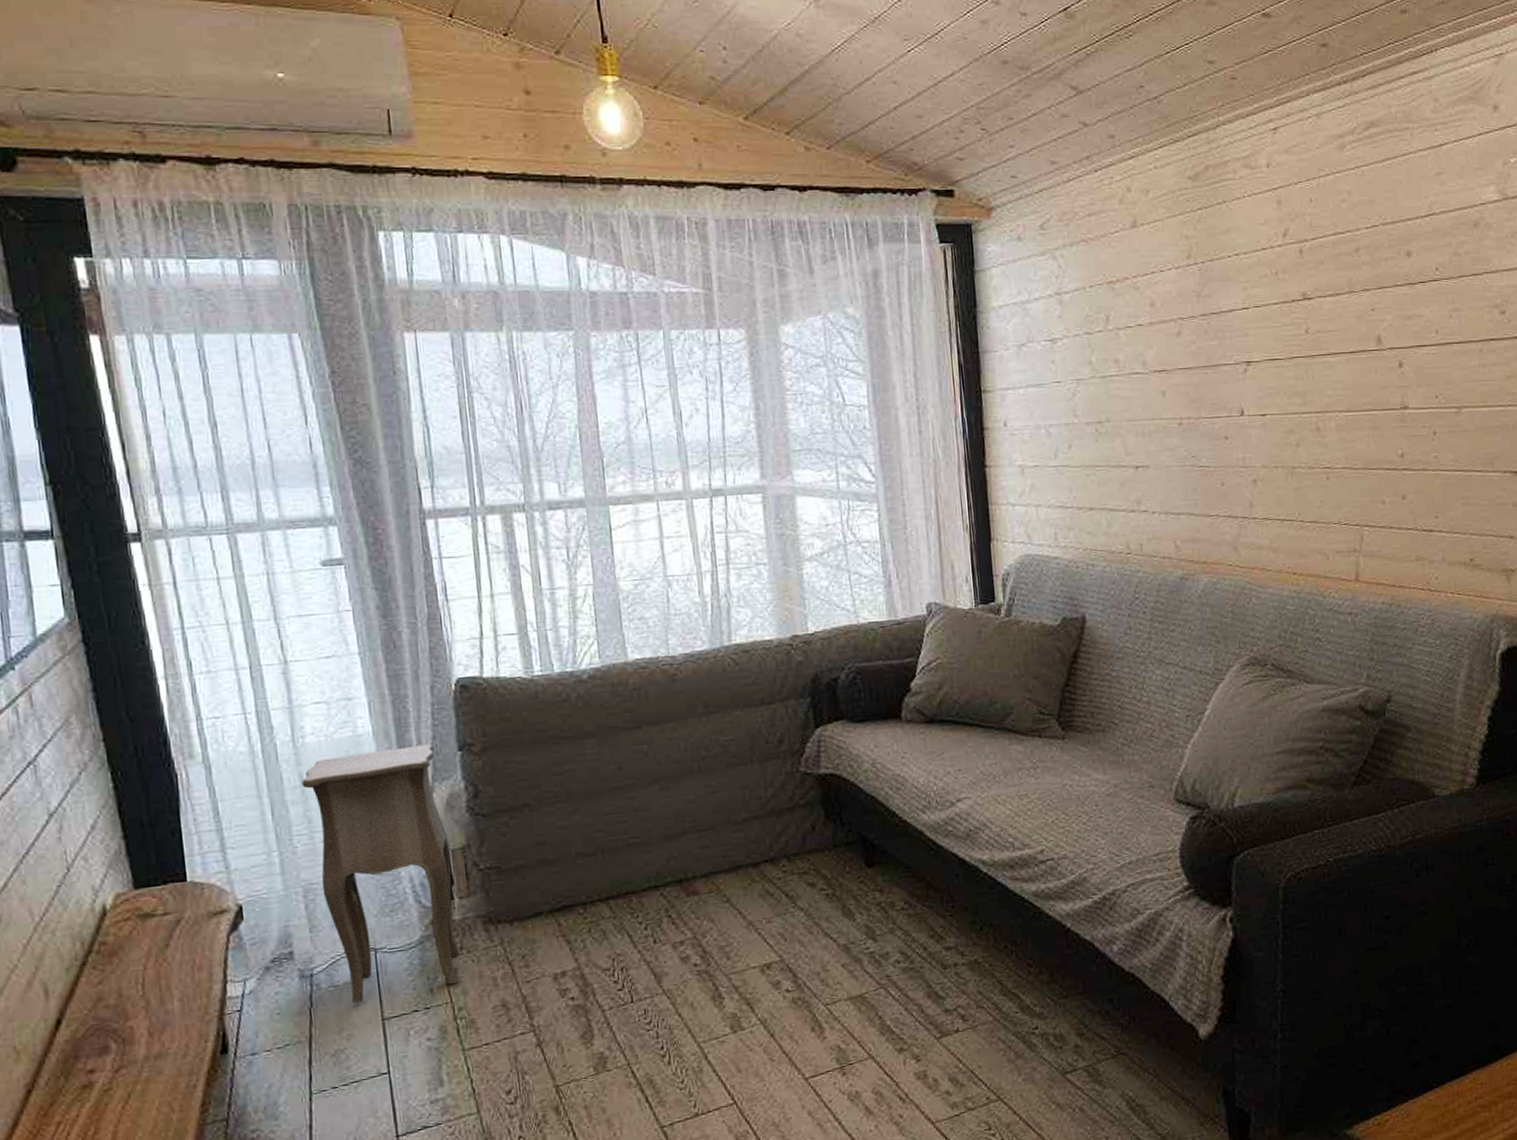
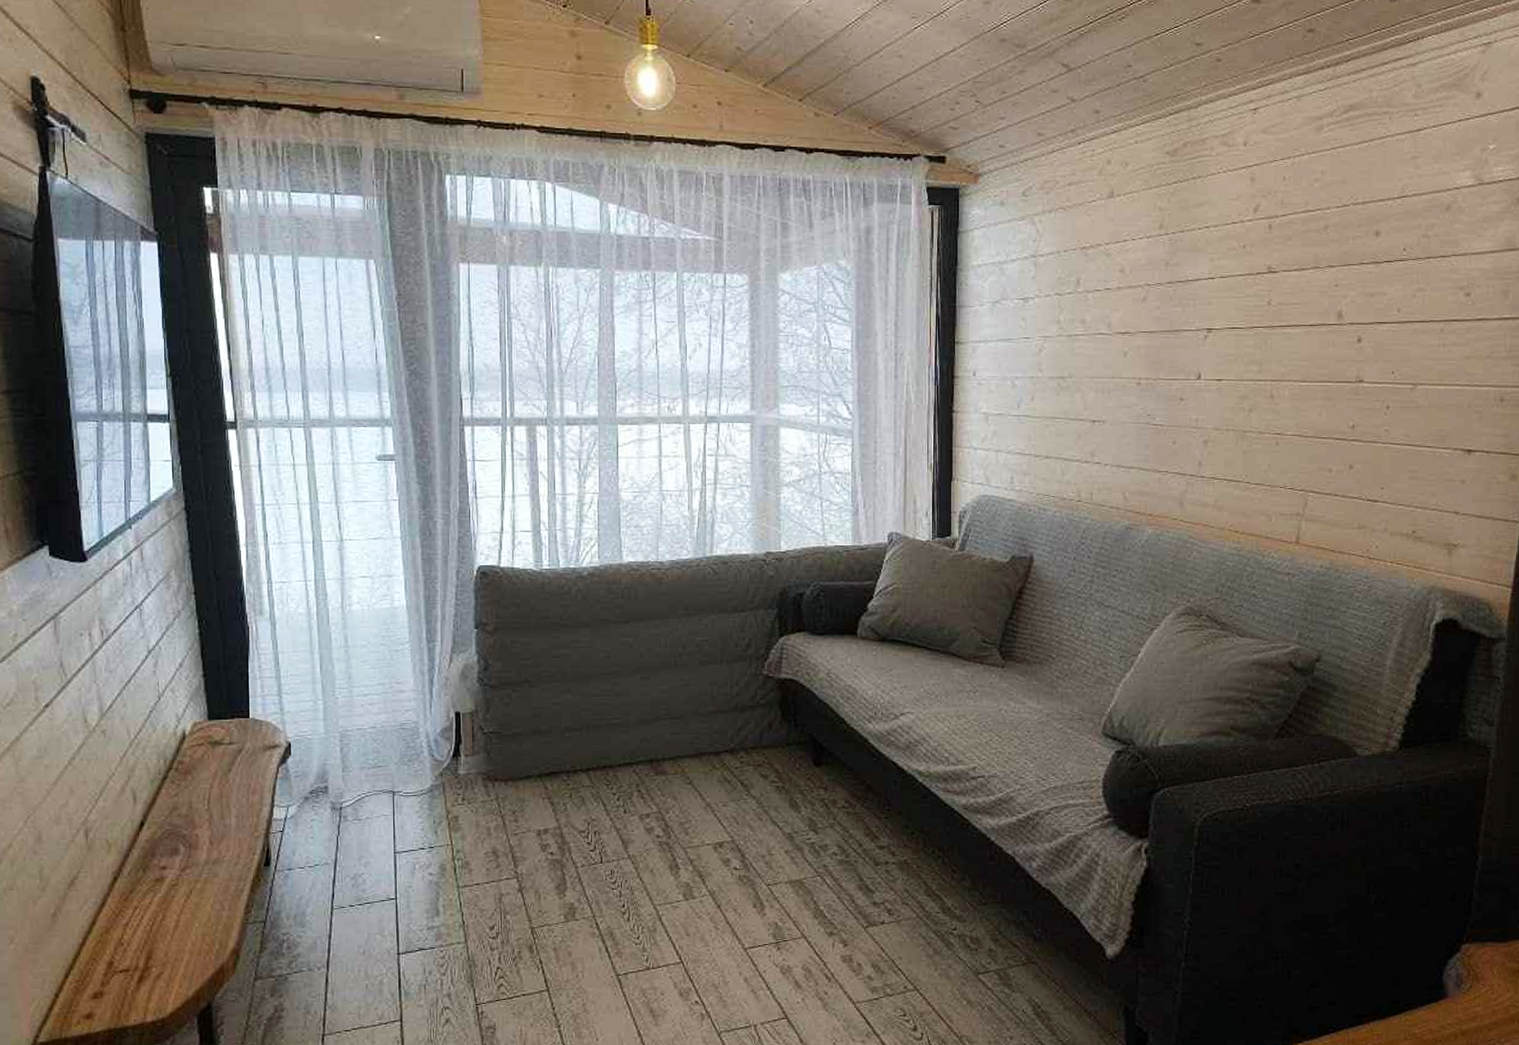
side table: present [301,744,460,1004] -> none [346,621,462,837]

